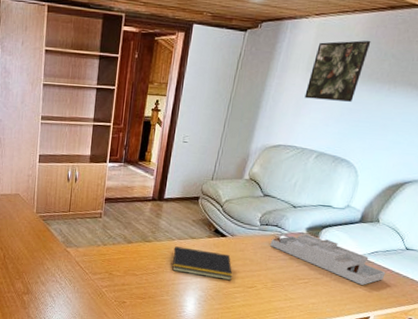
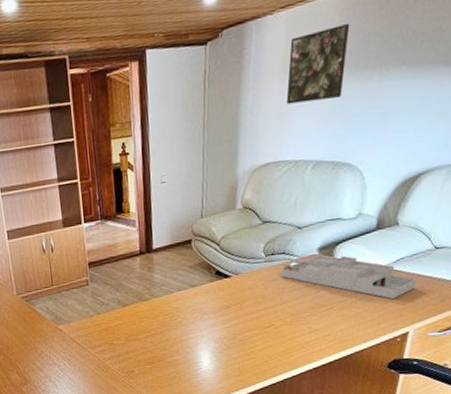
notepad: present [172,246,233,280] -> none [174,296,246,327]

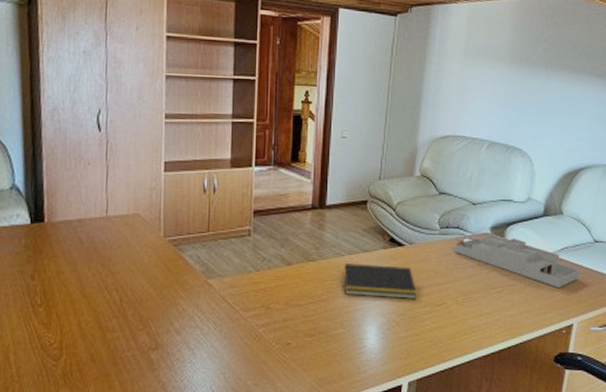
notepad: none [174,296,246,327] -> present [342,263,417,299]
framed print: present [286,24,350,105] -> none [466,25,522,87]

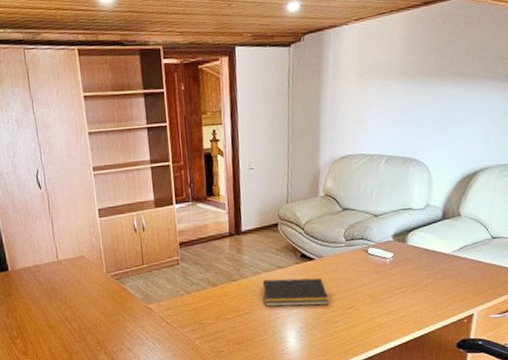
desk organizer: present [454,234,580,288] -> none [360,241,479,283]

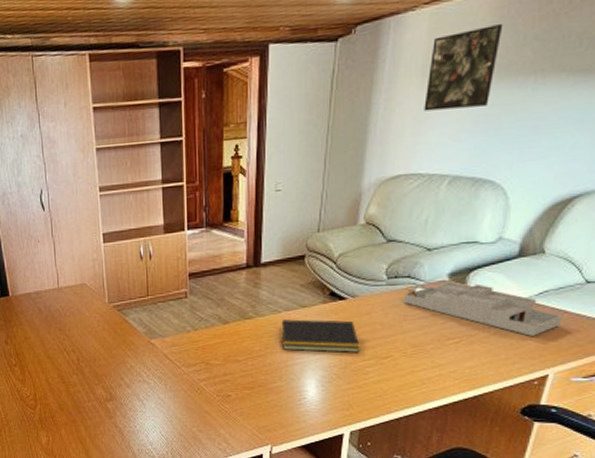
desk organizer: none [360,241,479,283] -> present [404,281,563,336]
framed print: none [361,39,414,104] -> present [424,24,503,112]

